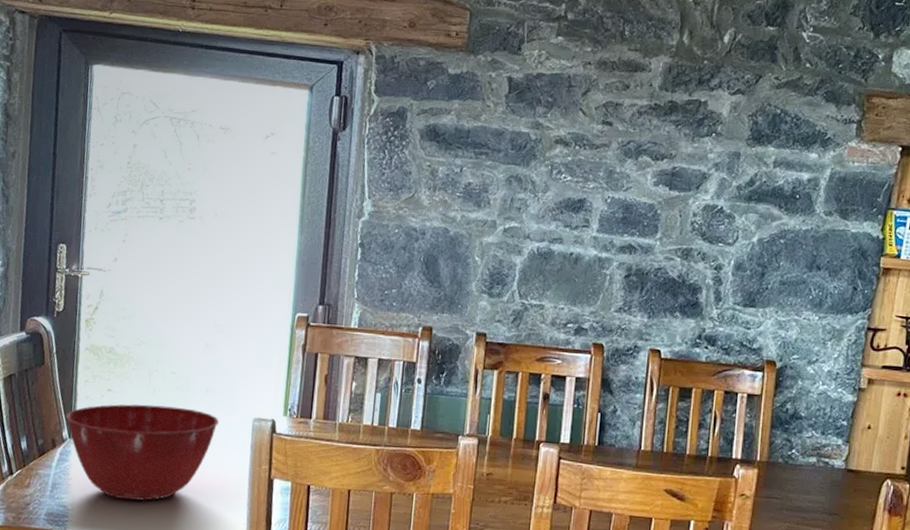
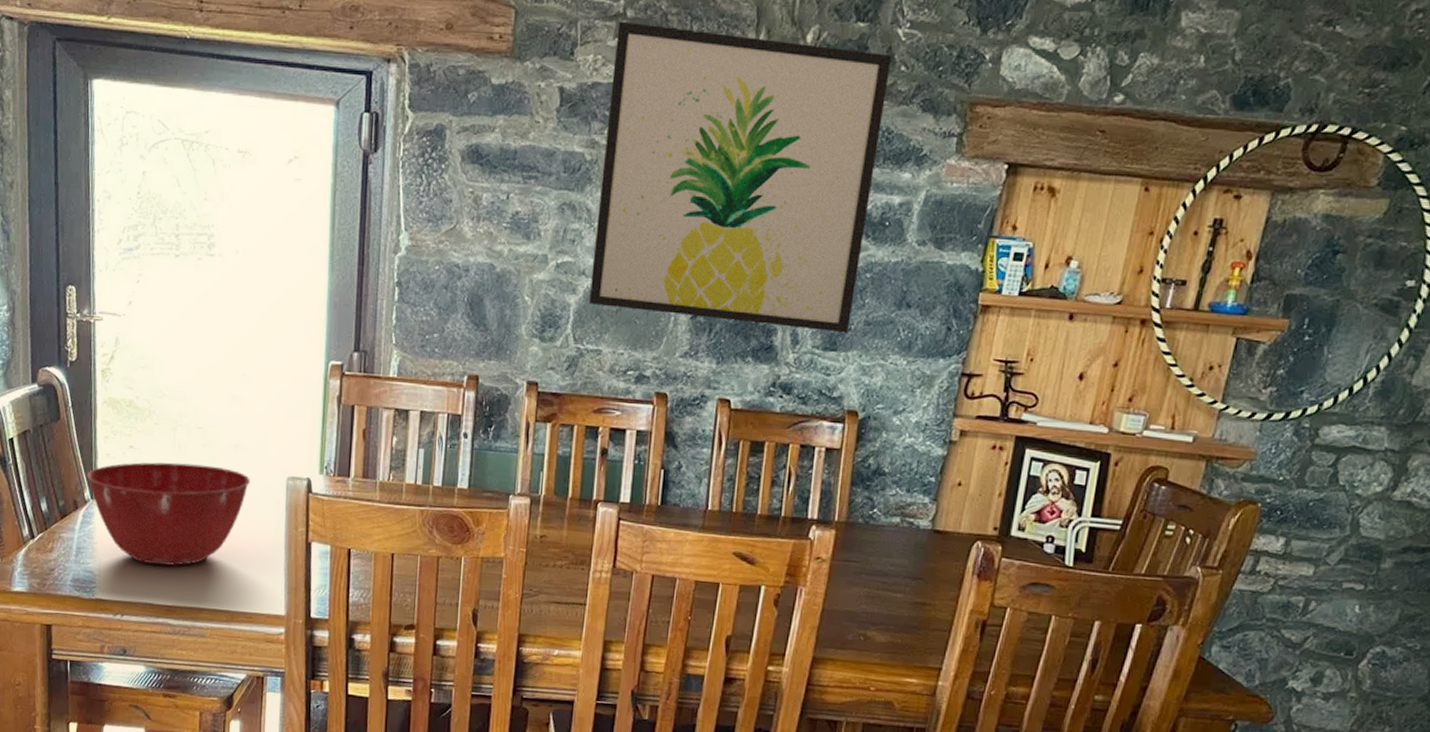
wall art: none [532,22,799,292] -> present [588,21,893,334]

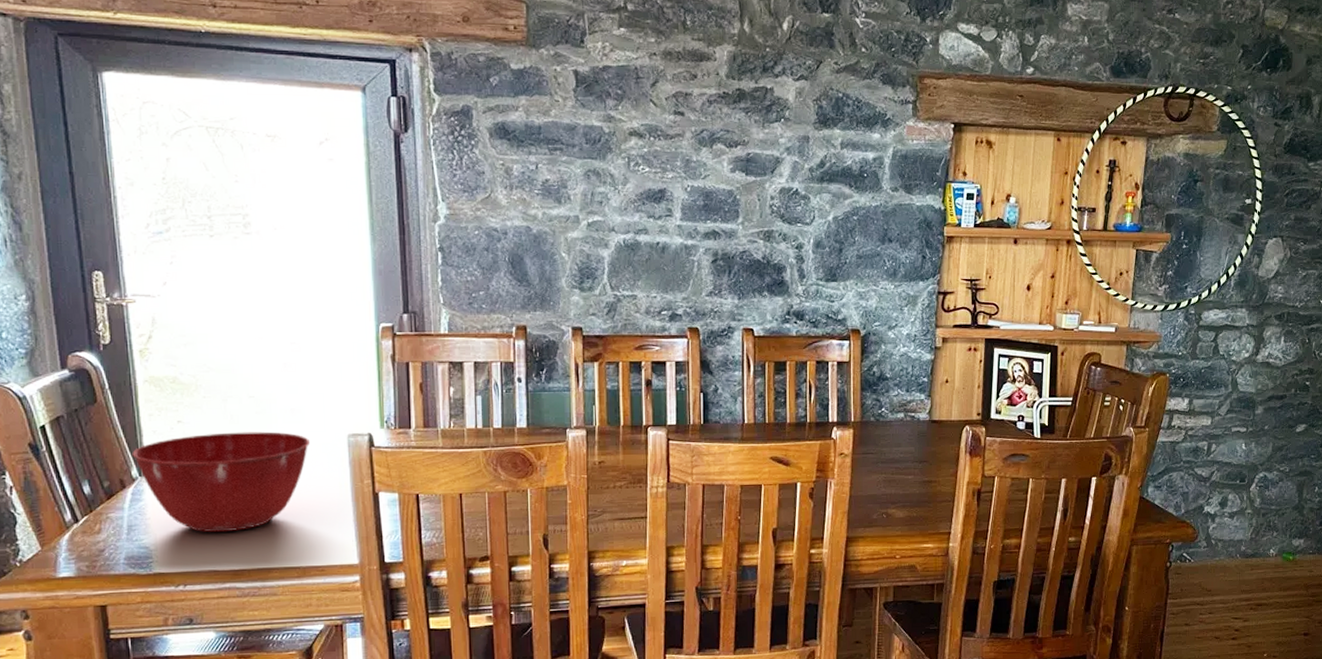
wall art: present [588,21,893,334] -> none [620,13,854,267]

